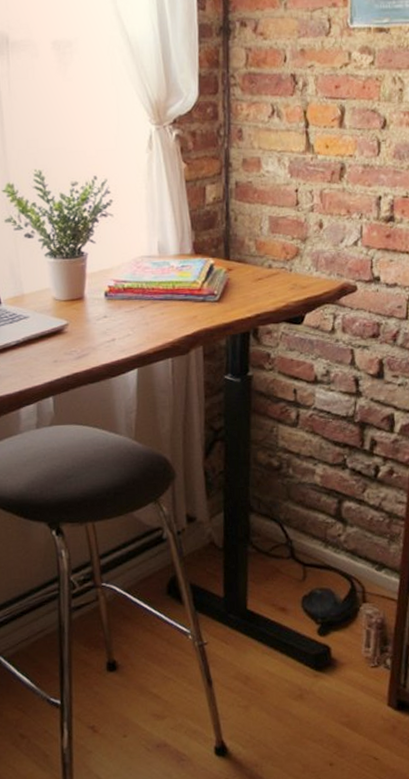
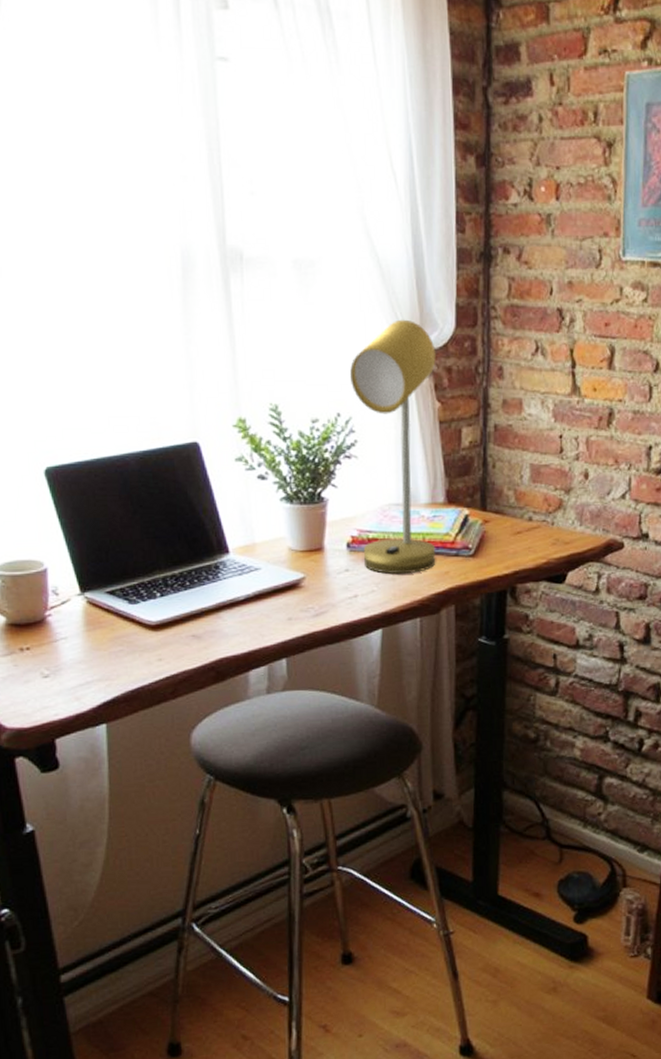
desk lamp: none [104,90,185,319] -> present [349,319,436,574]

